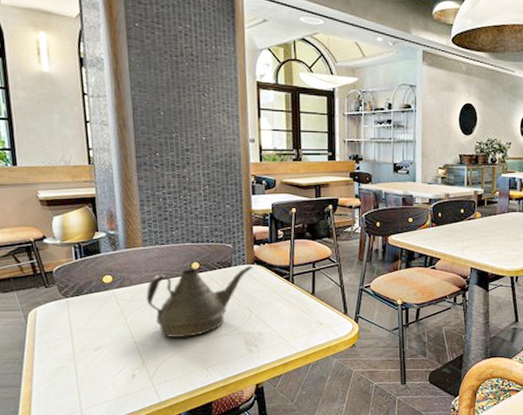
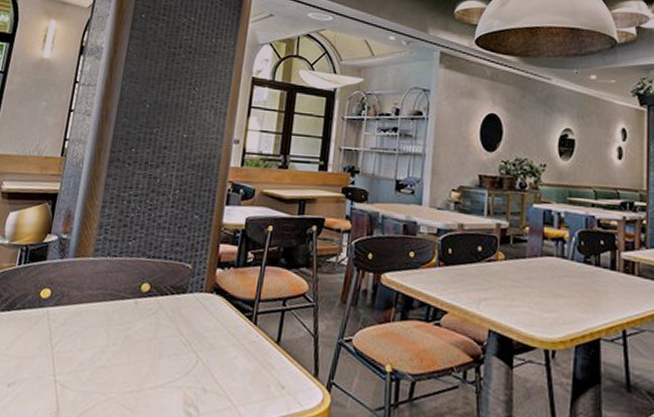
teapot: present [146,266,253,337] -> none [81,290,211,383]

